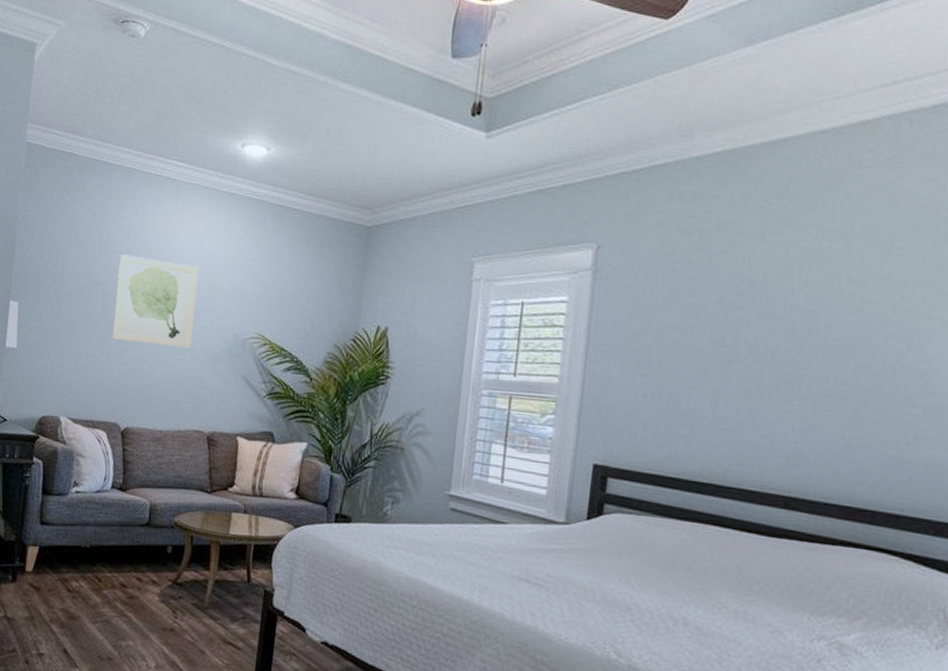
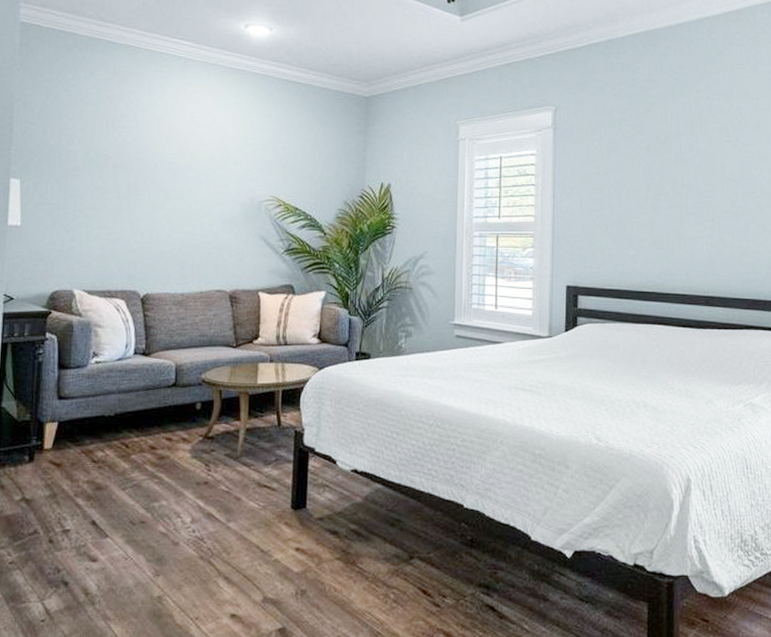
wall art: present [112,254,199,348] -> none [125,128,211,214]

